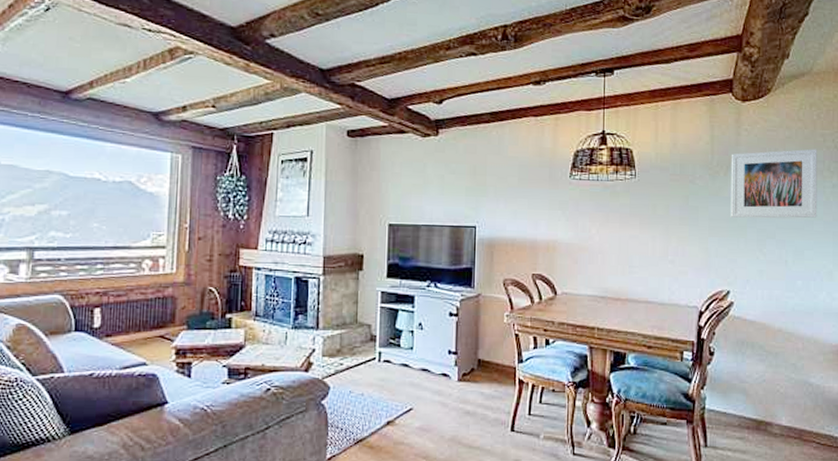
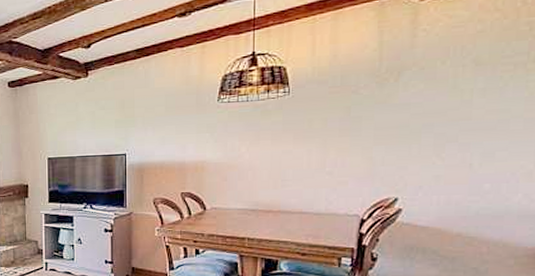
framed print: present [730,149,817,218] -> none [401,40,520,124]

